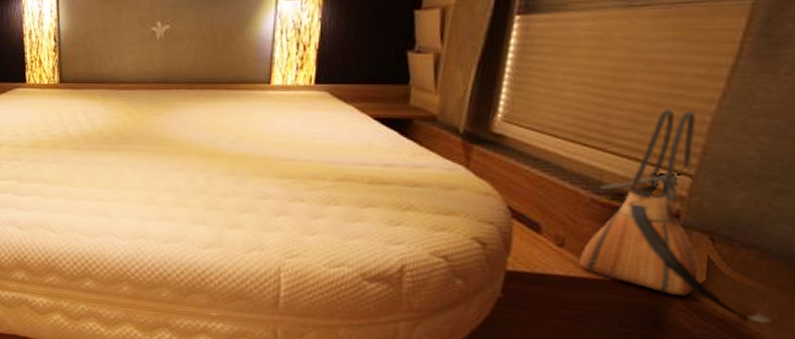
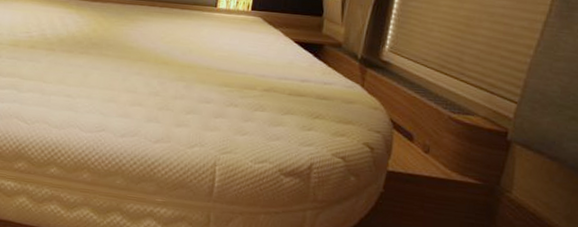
tote bag: present [579,108,771,324] -> none [439,50,566,218]

